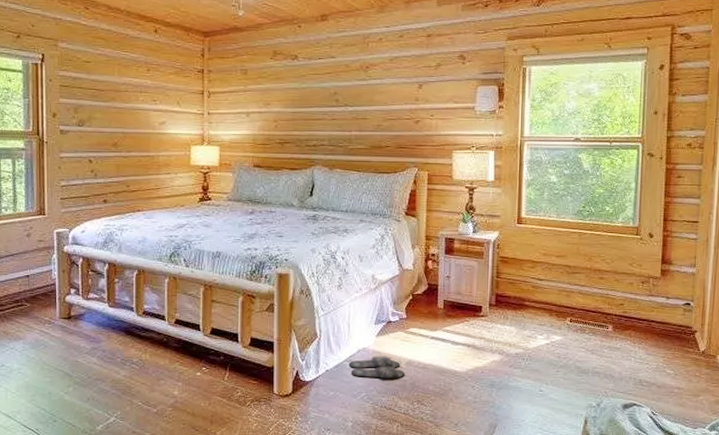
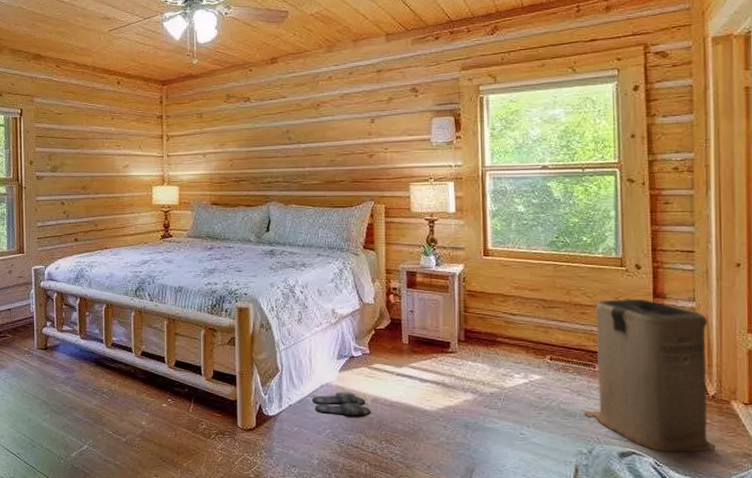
laundry basket: none [595,264,704,402] -> present [583,298,715,452]

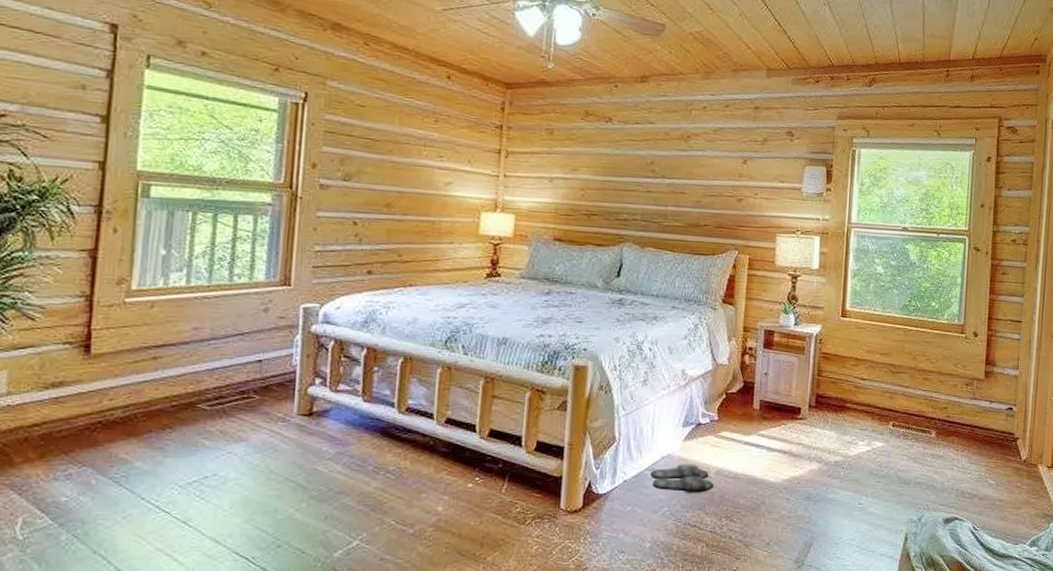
laundry basket: present [583,298,715,452] -> none [917,365,1026,516]

